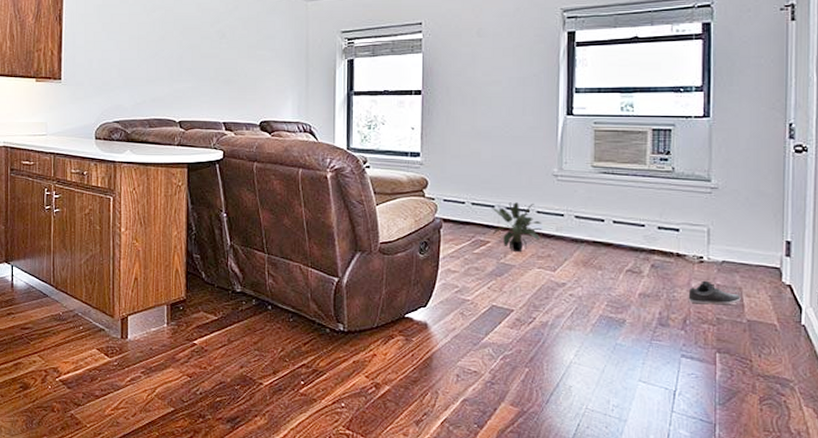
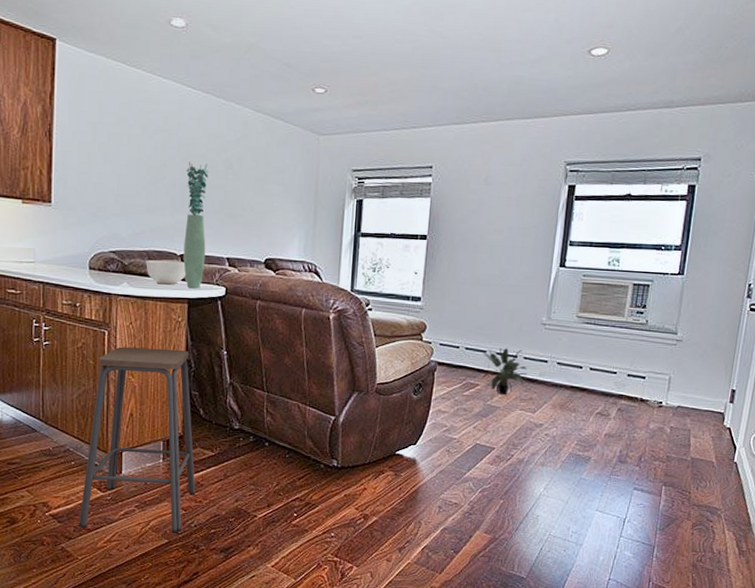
bar stool: none [87,212,200,401] -> present [78,346,196,533]
bowl: none [147,128,185,151] -> present [146,260,187,285]
vase: none [182,34,203,152] -> present [183,162,209,288]
shoe: present [688,280,741,305] -> none [645,423,689,444]

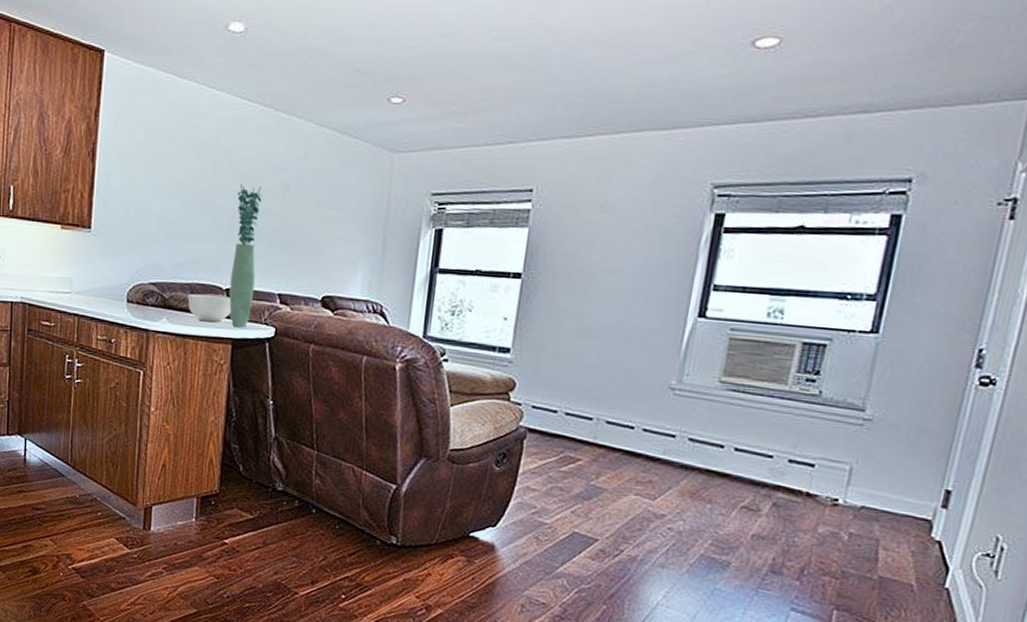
bar stool: present [78,346,196,533] -> none [102,389,231,603]
potted plant: present [482,348,528,394] -> none [586,415,648,474]

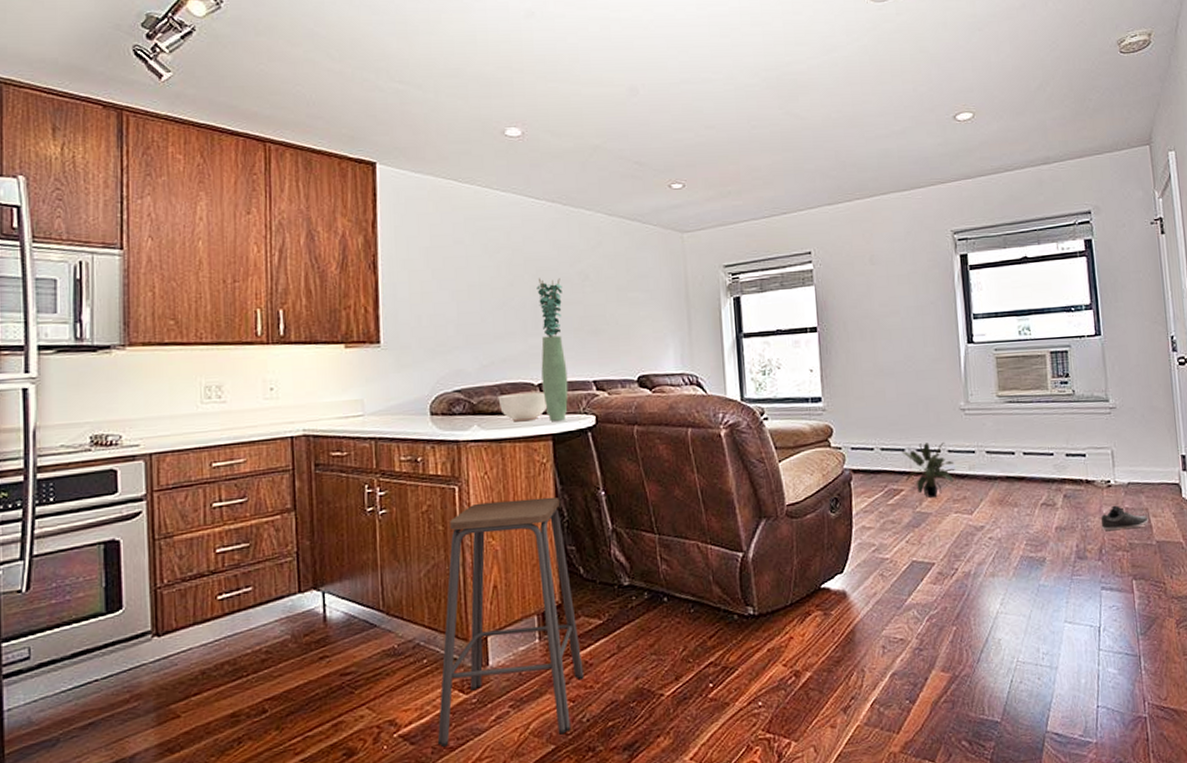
bar stool: none [102,389,231,603] -> present [437,497,584,747]
potted plant: none [586,415,648,474] -> present [901,441,955,498]
shoe: none [810,526,876,557] -> present [1100,505,1149,531]

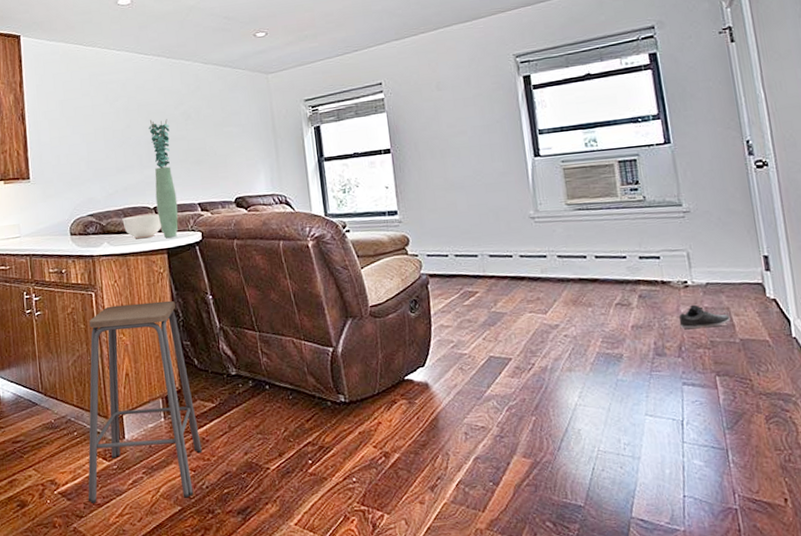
potted plant: present [901,441,955,498] -> none [474,247,528,299]

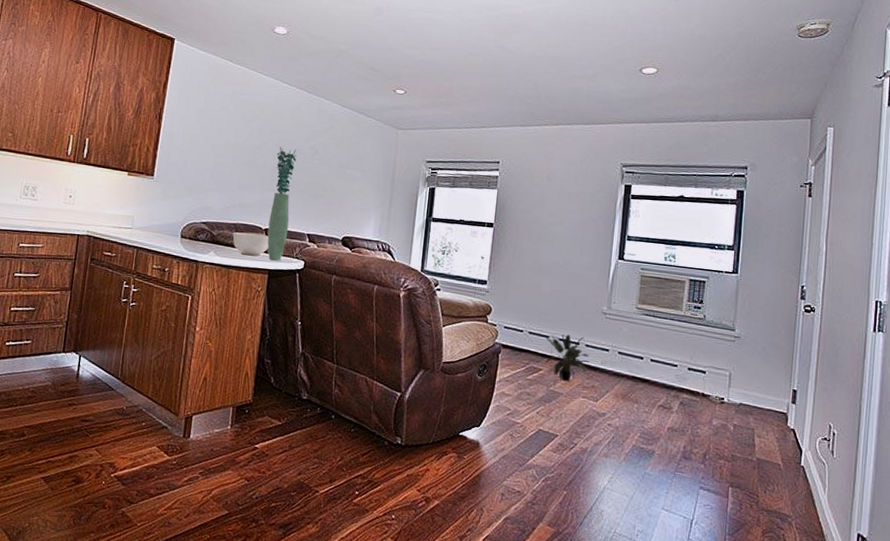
bar stool: present [88,300,202,503] -> none [141,311,265,504]
potted plant: none [474,247,528,299] -> present [545,334,590,381]
shoe: present [679,304,731,330] -> none [709,420,753,443]

